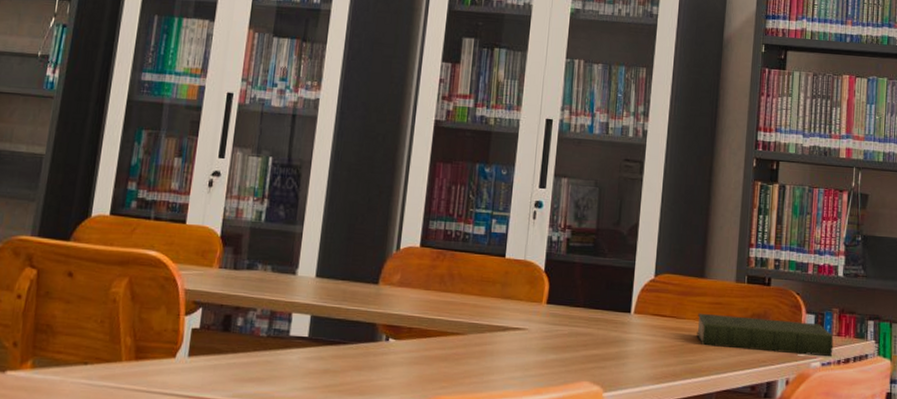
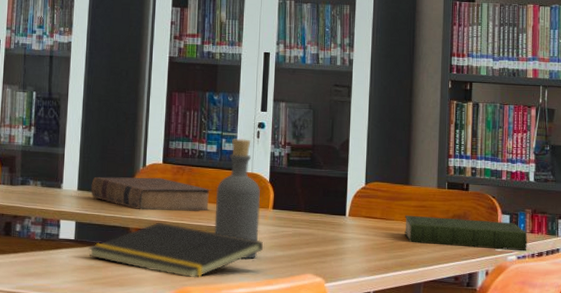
notepad: none [324,317,534,386] -> present [88,222,264,278]
book: none [332,261,476,305] -> present [91,176,211,211]
bottle: none [476,219,534,363] -> present [214,138,261,259]

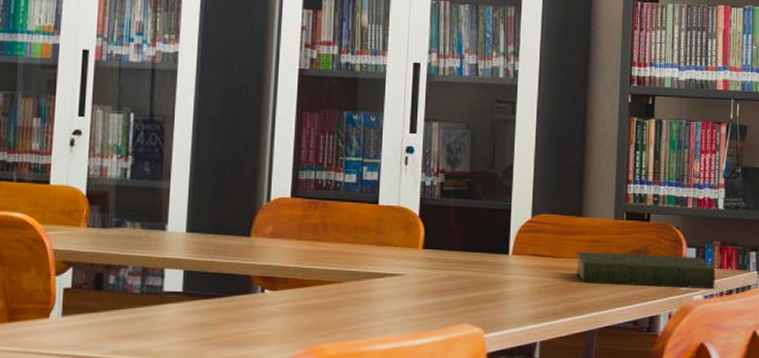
notepad: present [88,222,264,278] -> none [200,267,412,334]
book: present [91,176,211,211] -> none [203,214,350,255]
bottle: present [214,138,261,259] -> none [353,166,409,308]

